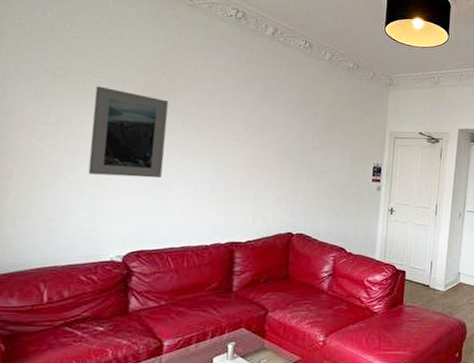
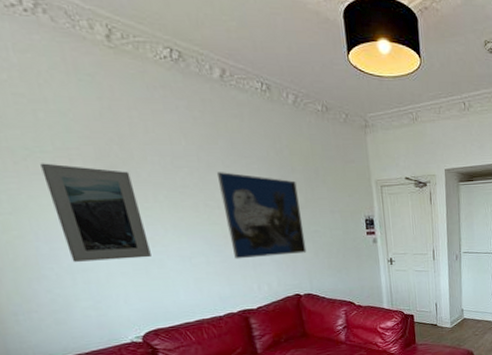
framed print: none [238,109,315,192] -> present [216,172,307,259]

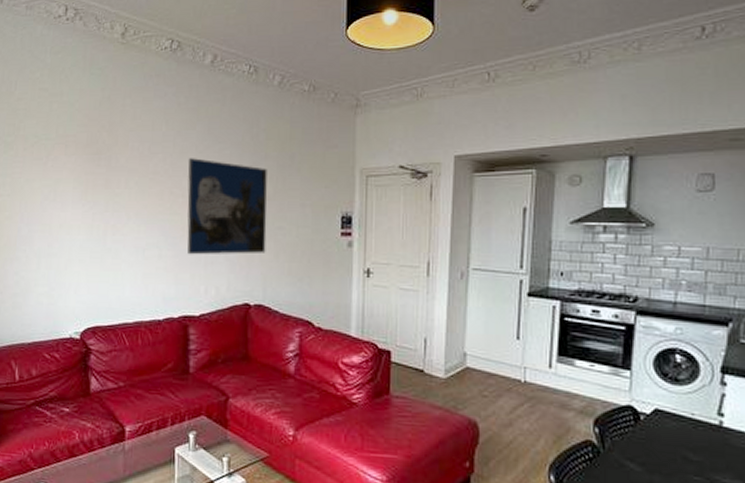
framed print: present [40,163,152,262] -> none [42,149,111,246]

